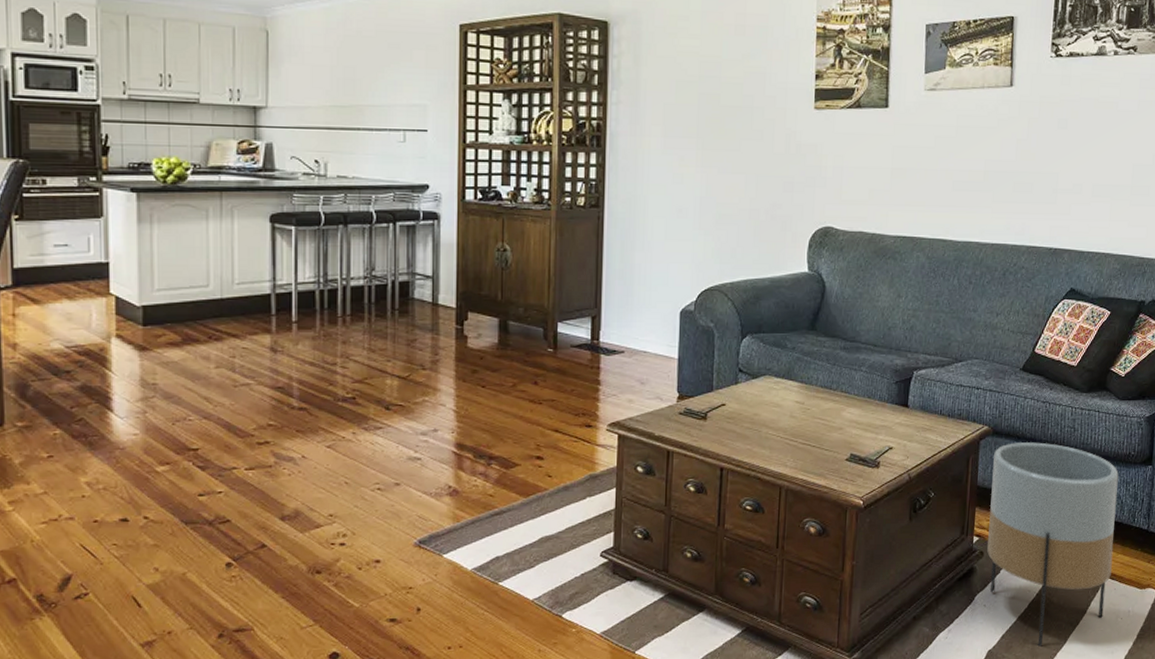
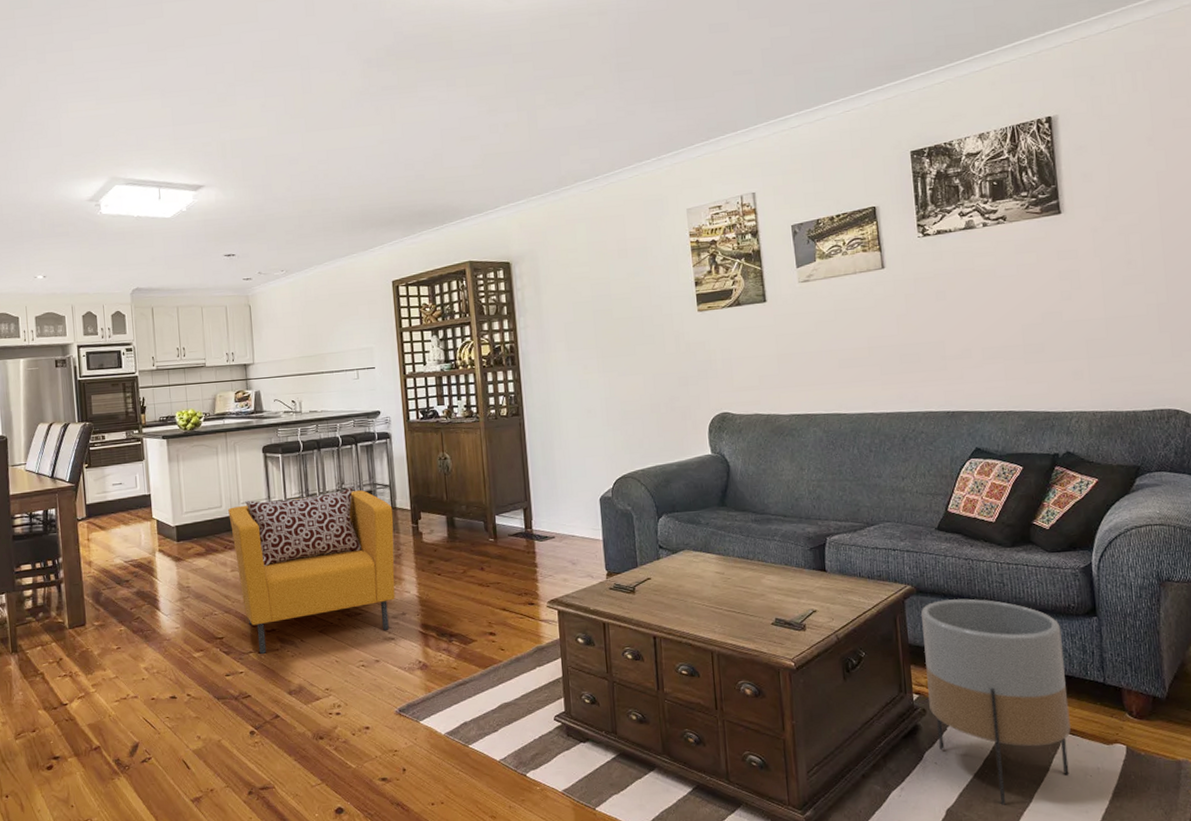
armchair: none [217,274,434,470] -> present [228,486,395,654]

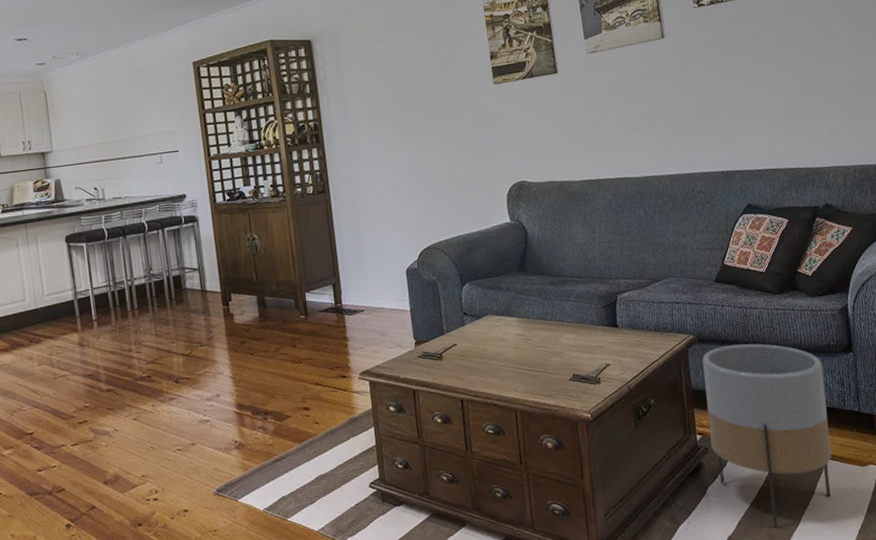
armchair: present [228,486,395,654] -> none [32,272,209,446]

